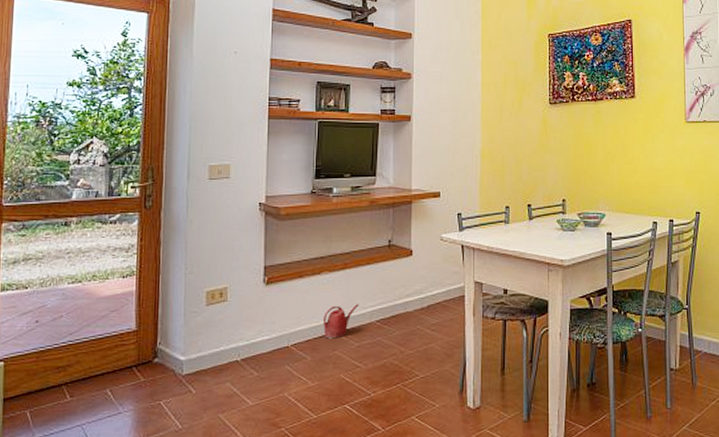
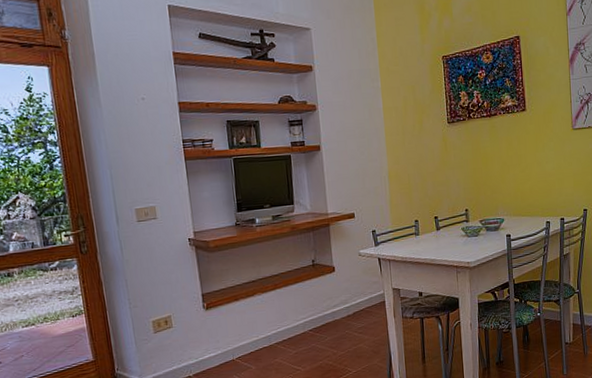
watering can: present [323,304,359,339] -> none [262,318,293,350]

